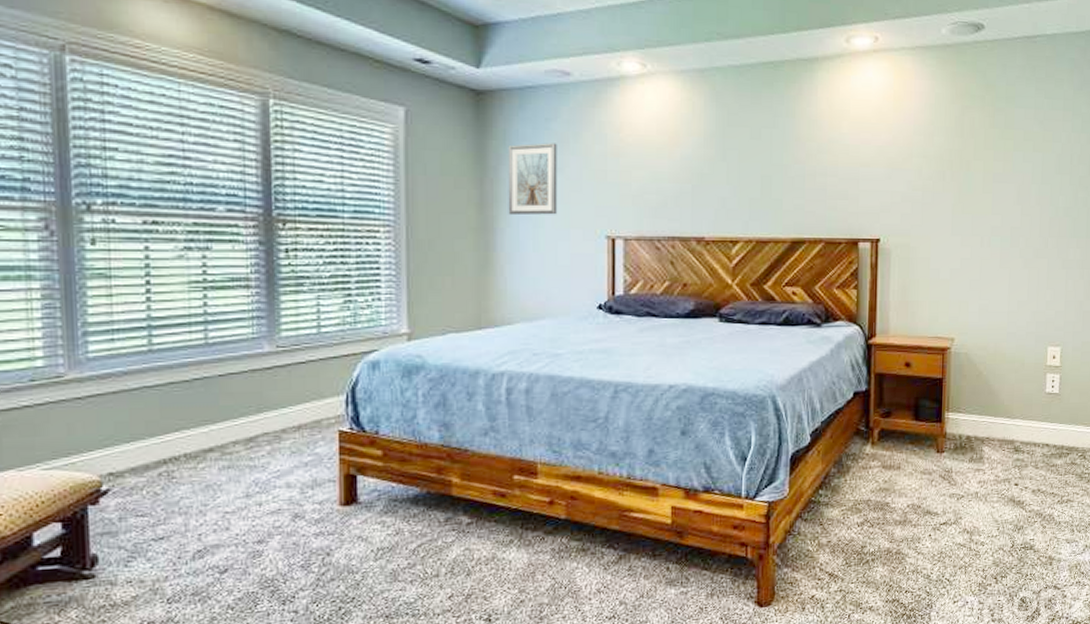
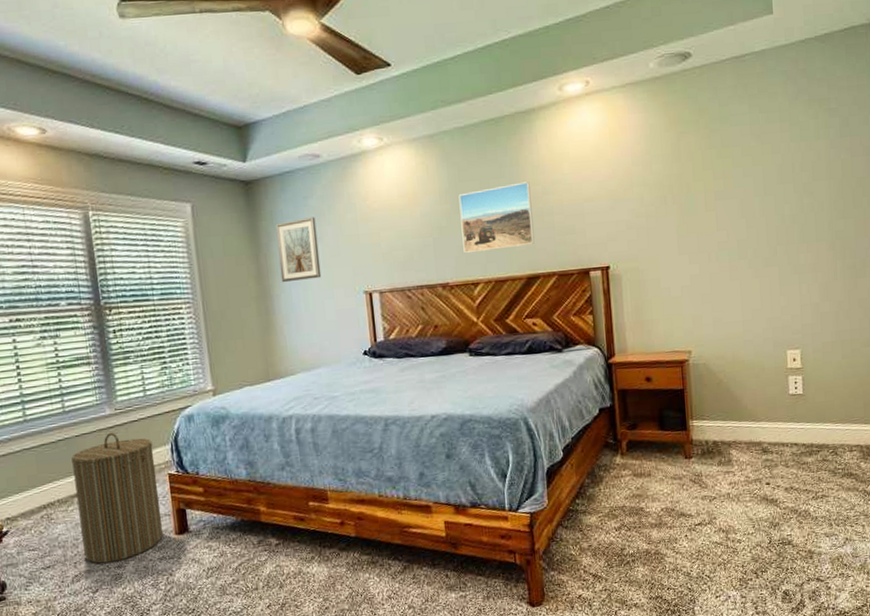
laundry hamper: none [210,375,324,537] -> present [71,433,163,564]
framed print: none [725,136,805,207] -> present [458,182,535,253]

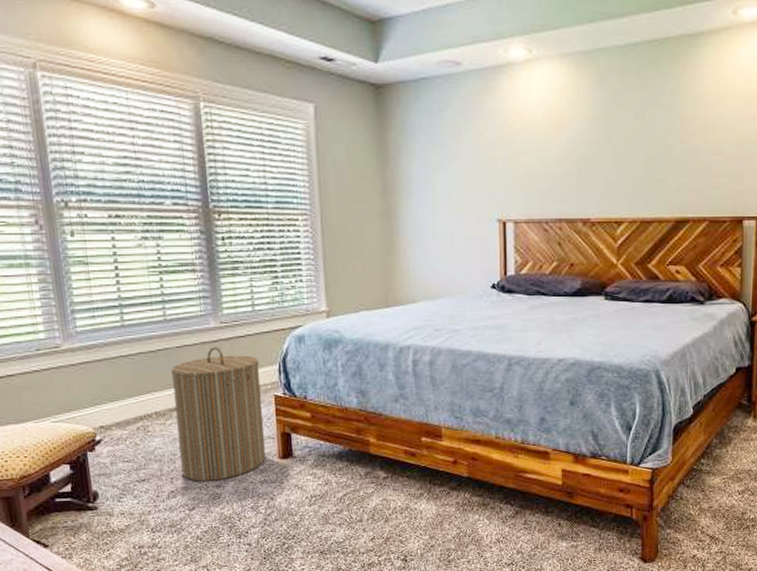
picture frame: present [275,217,322,283] -> none [406,132,453,202]
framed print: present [458,182,535,253] -> none [609,114,689,187]

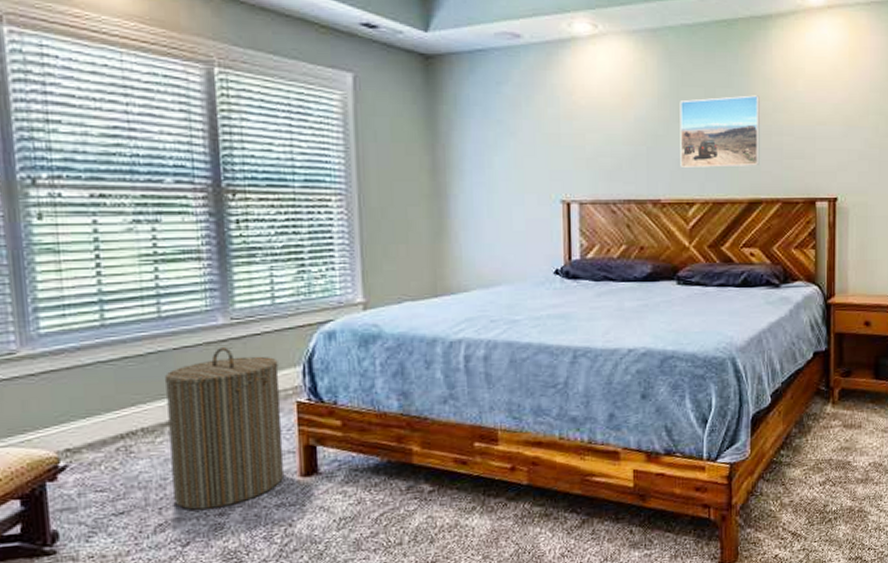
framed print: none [609,114,689,187] -> present [680,95,760,168]

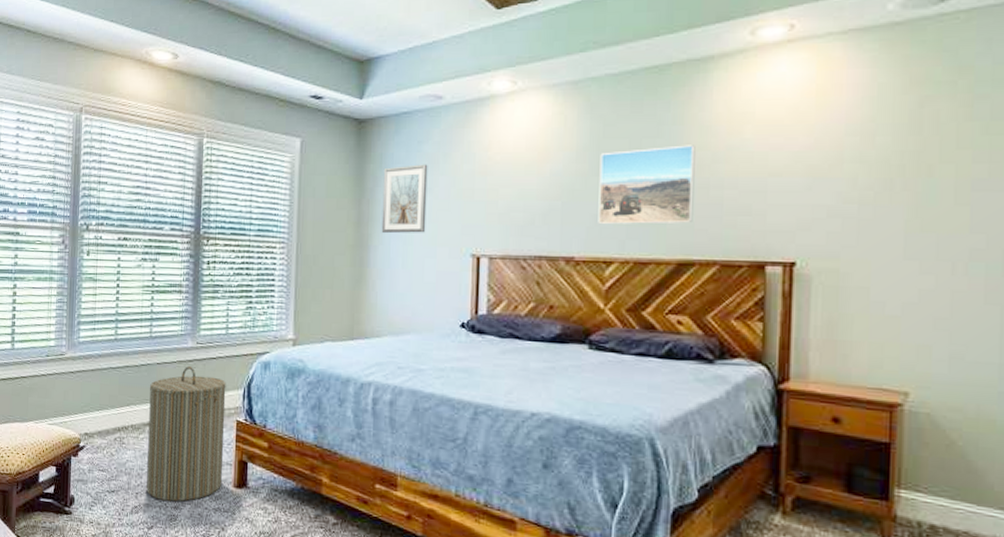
picture frame: none [459,107,511,182] -> present [381,164,428,234]

